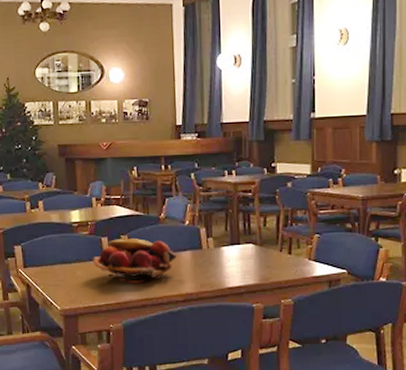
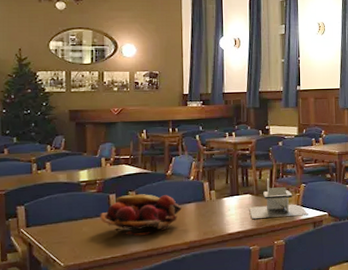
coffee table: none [251,226,323,272] -> present [248,178,308,219]

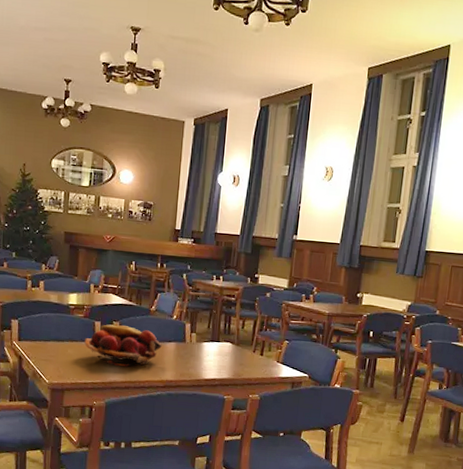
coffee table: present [248,178,308,219] -> none [227,329,288,373]

